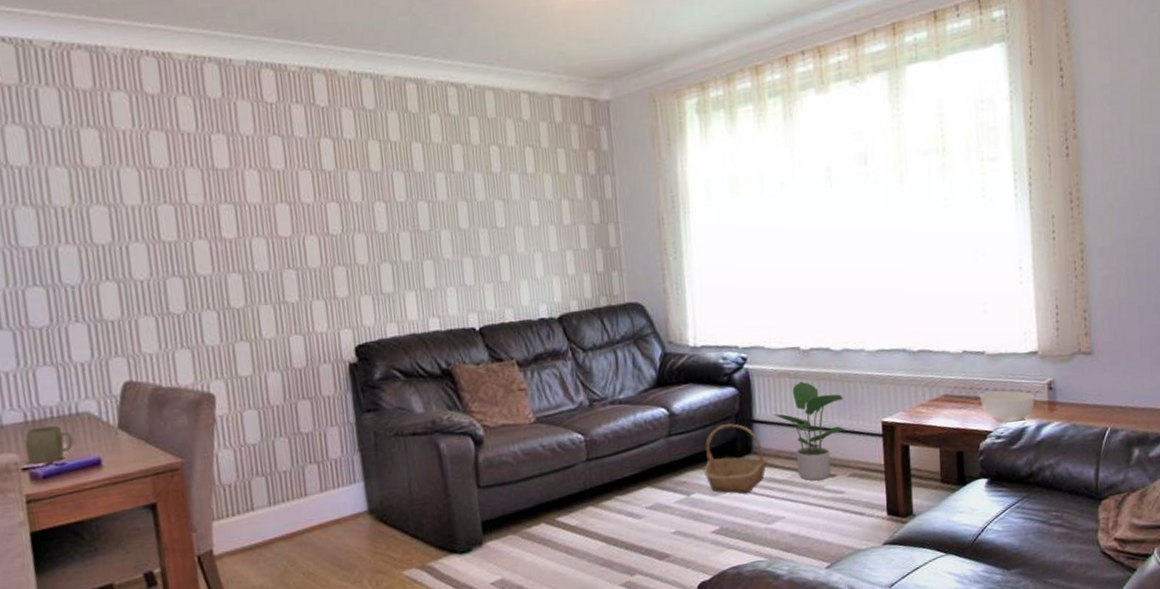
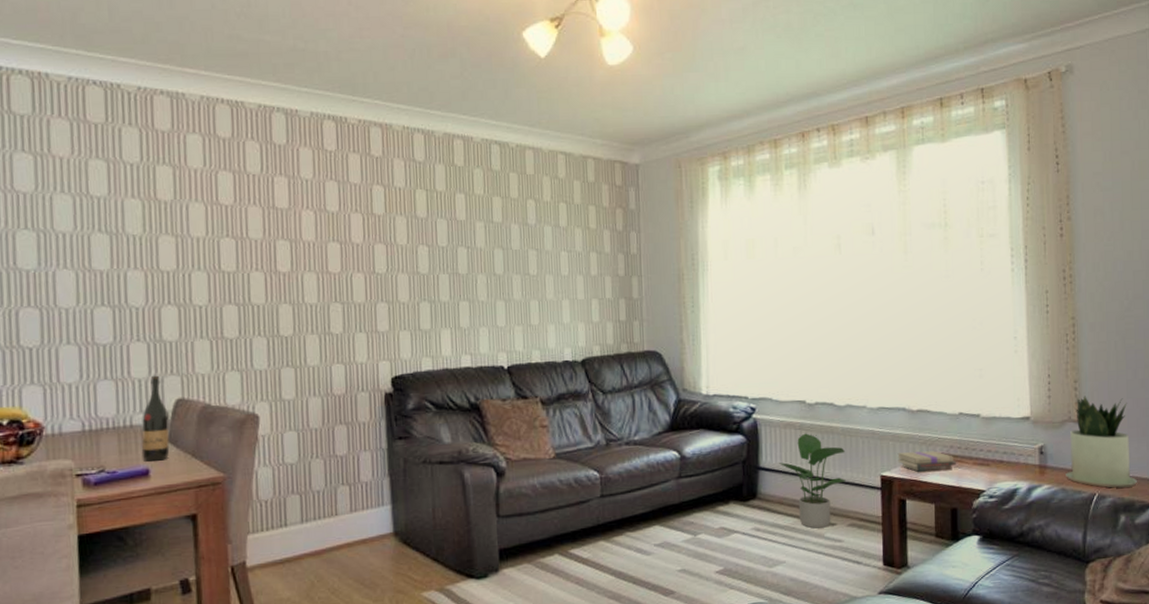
mug: present [24,425,74,465] -> none [80,435,126,472]
wine bottle: none [88,357,122,451] -> present [141,375,170,463]
basket: present [704,423,768,494] -> none [711,469,771,537]
books: none [899,392,962,416] -> present [897,451,957,472]
bowl: present [979,390,1036,423] -> none [974,452,1027,483]
planter: none [1076,325,1152,421] -> present [1066,396,1138,488]

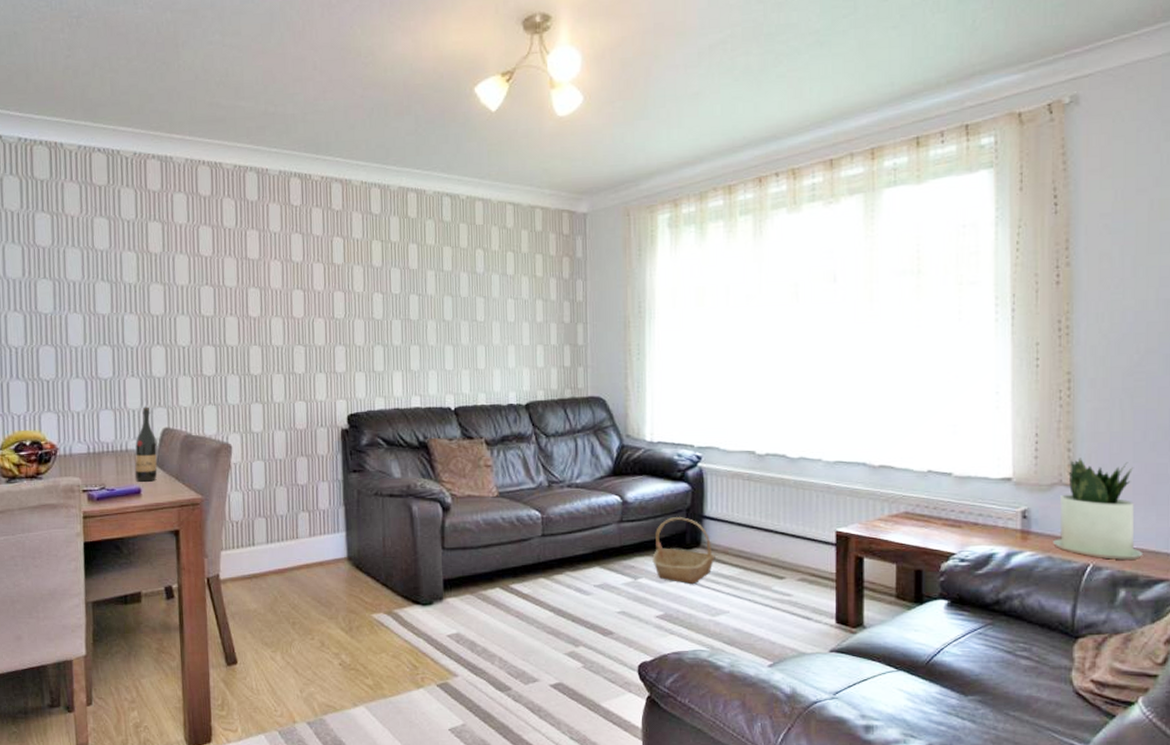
basket: none [711,469,771,537] -> present [652,517,715,584]
potted plant: present [779,433,846,529] -> none [725,484,797,581]
books: present [897,451,957,472] -> none [855,509,924,531]

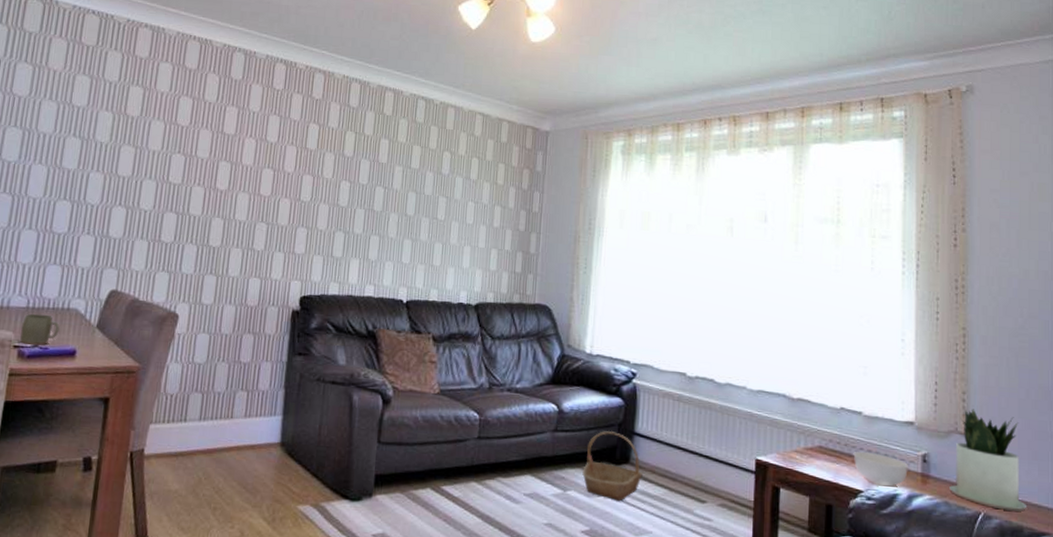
mug: none [86,458,122,489] -> present [20,313,60,346]
wine bottle: present [134,407,158,483] -> none [72,266,102,345]
bowl: none [943,513,1007,547] -> present [853,451,909,487]

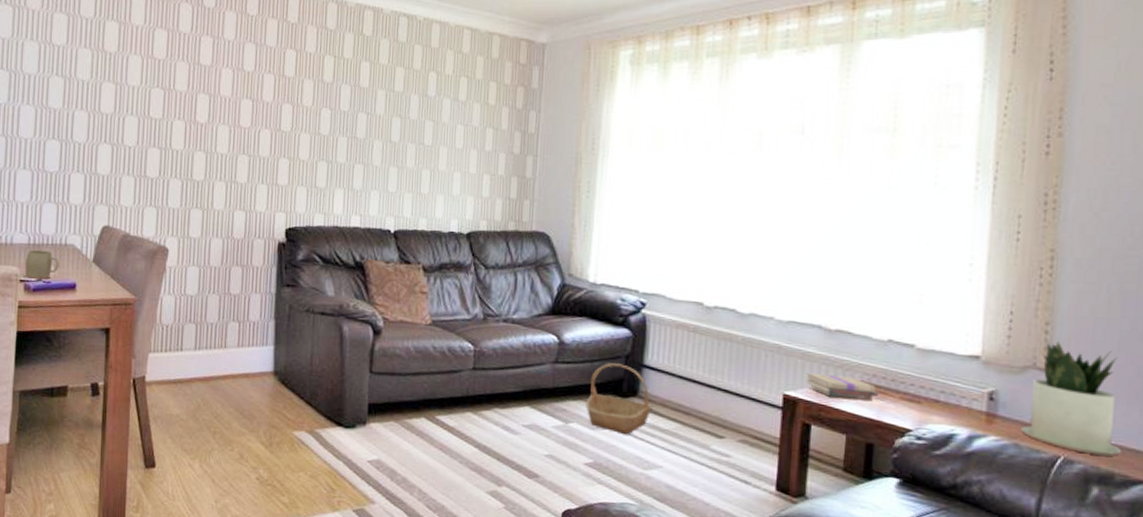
books: none [774,439,835,465] -> present [806,373,879,402]
bowl: present [853,451,909,487] -> none [901,387,972,426]

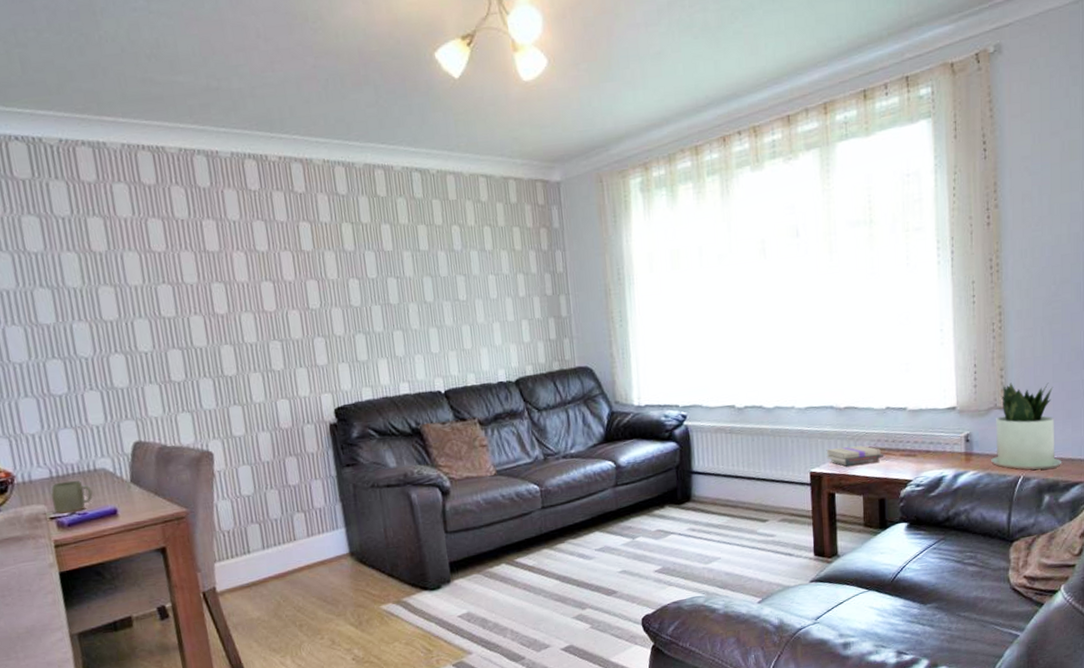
basket: present [585,363,652,434] -> none [647,474,705,537]

